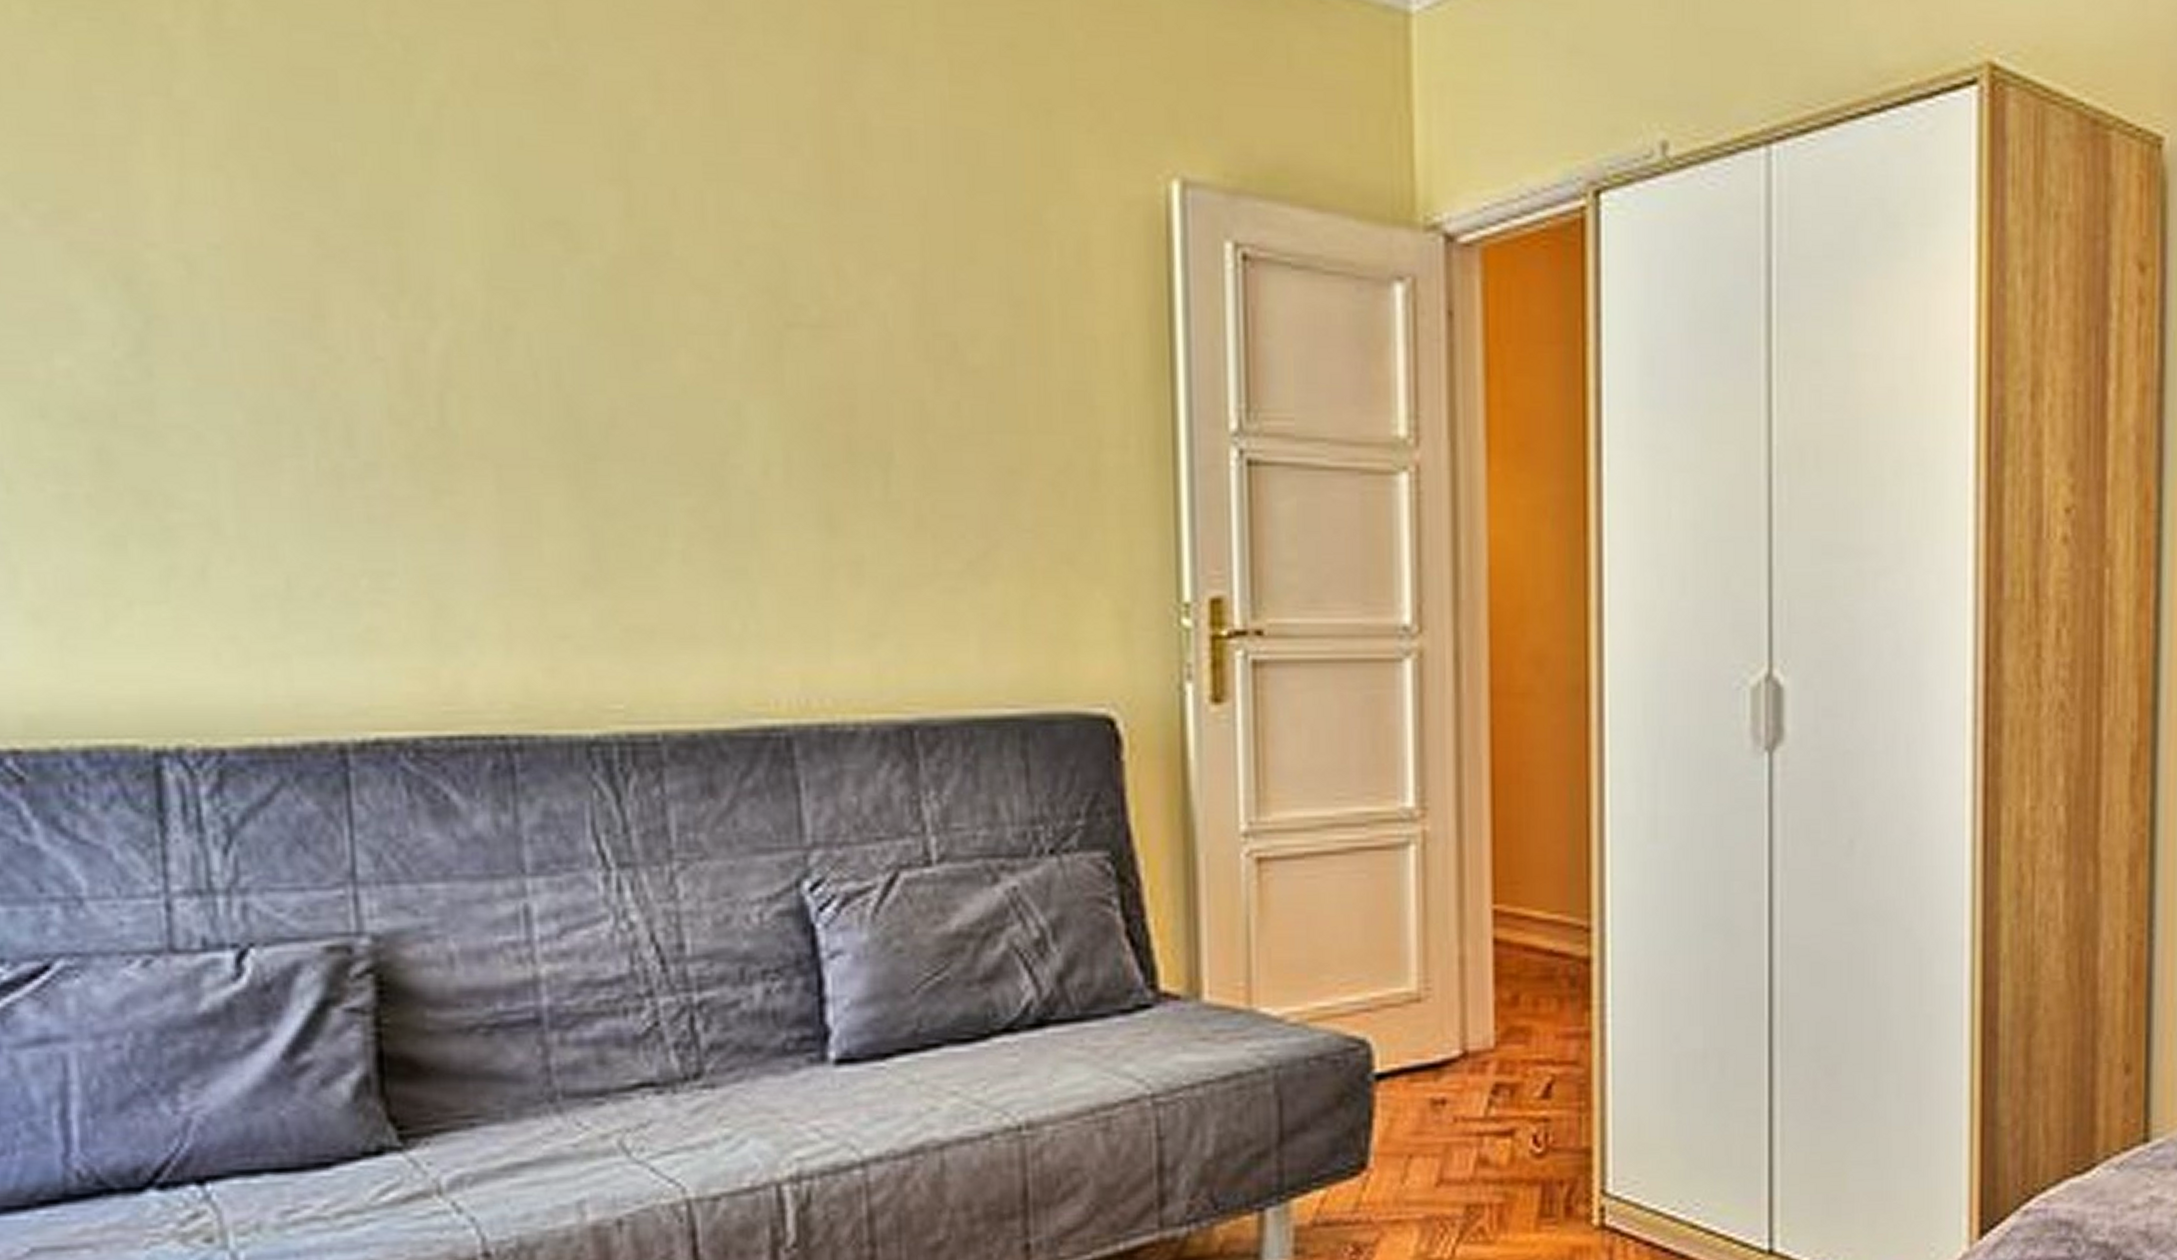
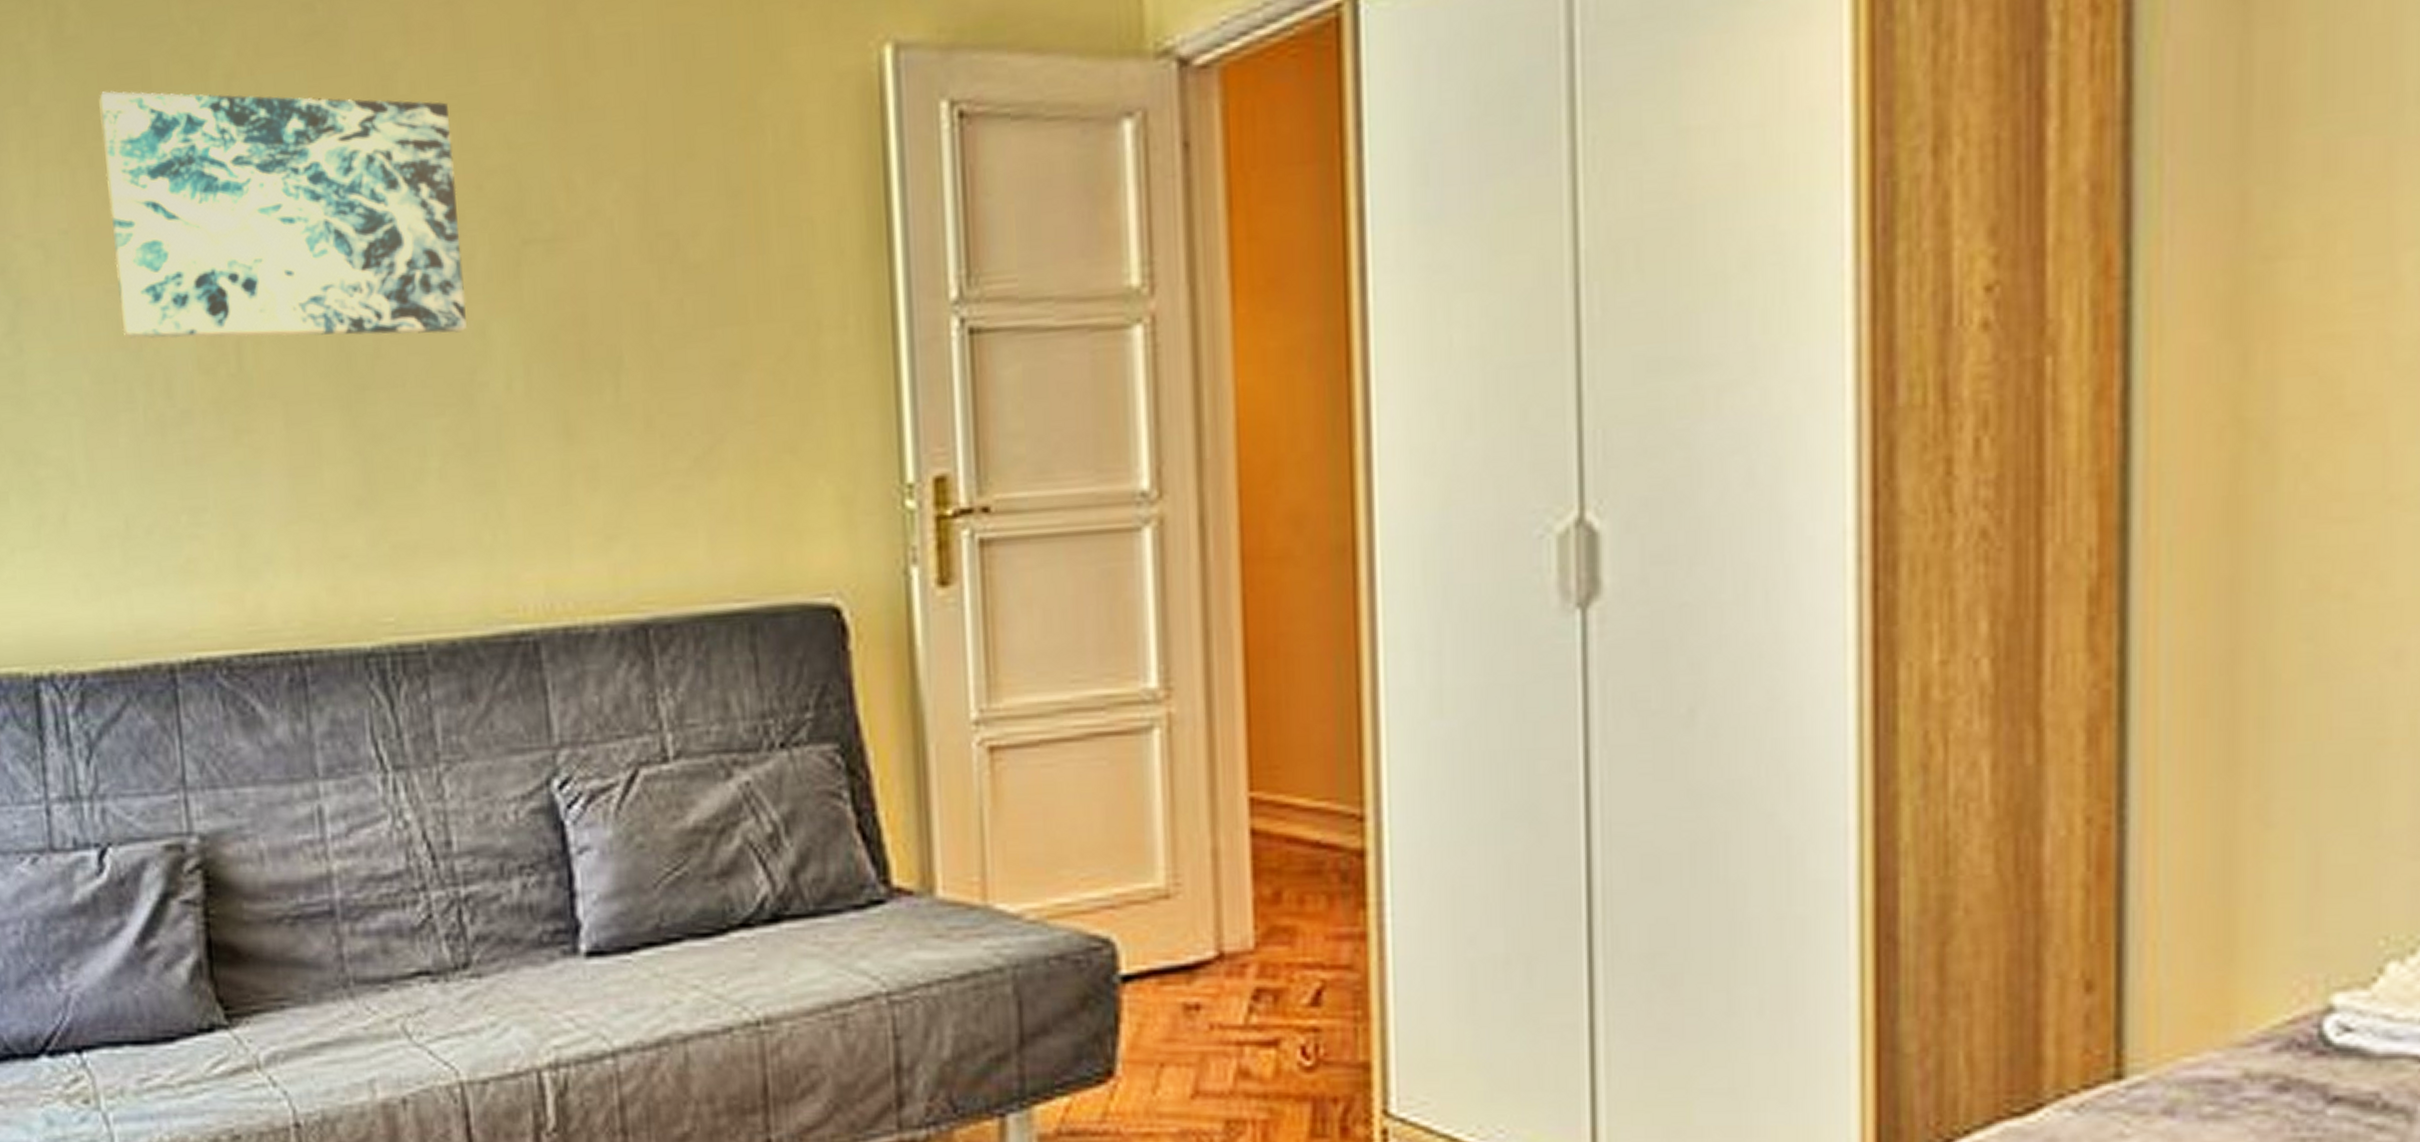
wall art: none [268,96,719,410] -> present [99,90,467,339]

